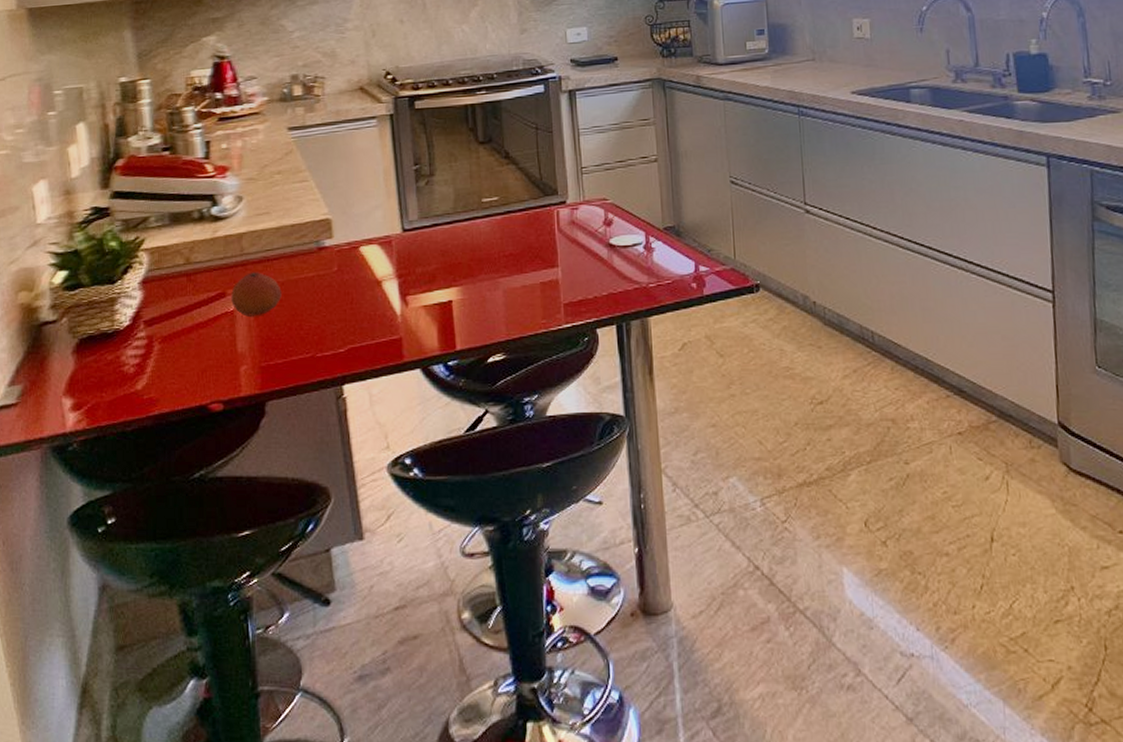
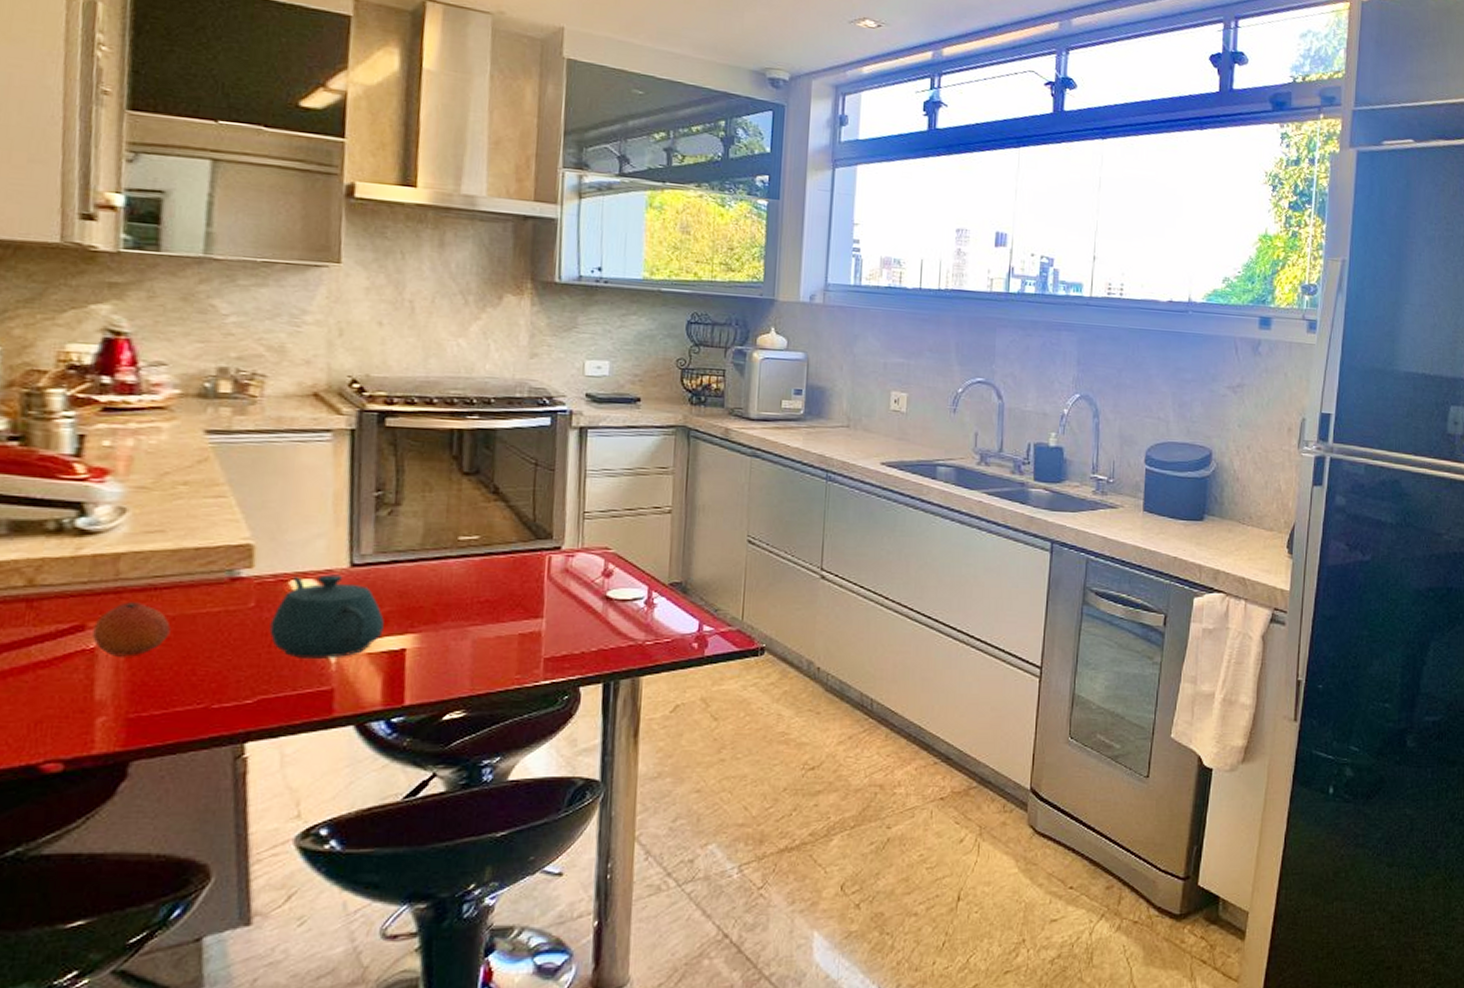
teapot: none [350,239,433,312] -> present [269,574,384,659]

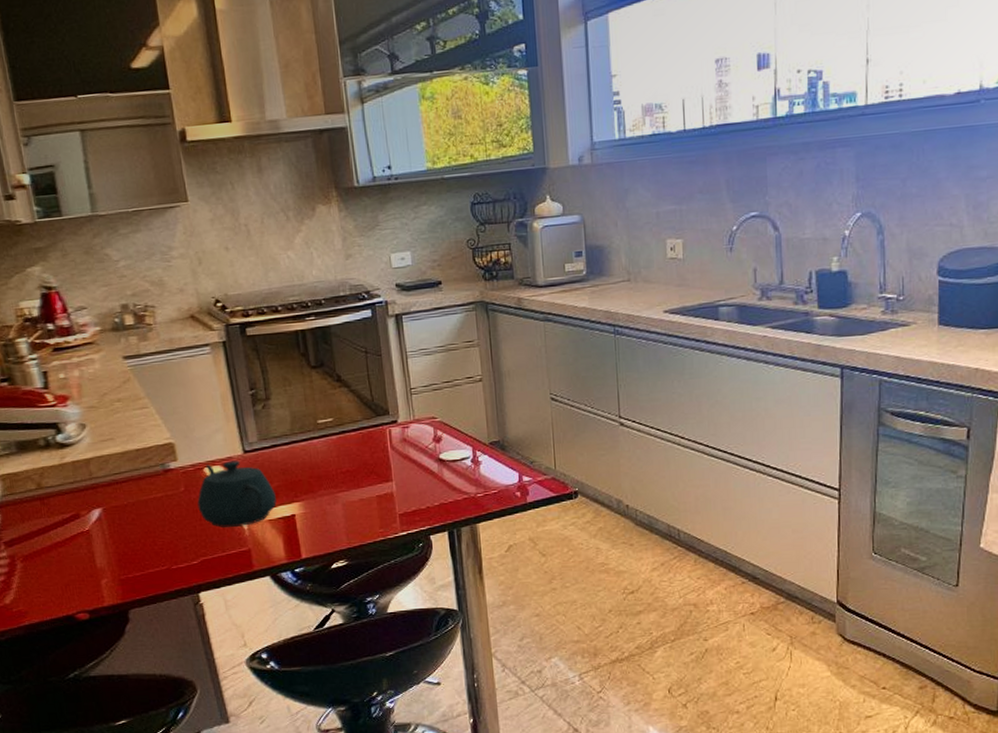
fruit: present [92,602,171,657] -> none [85,494,134,535]

